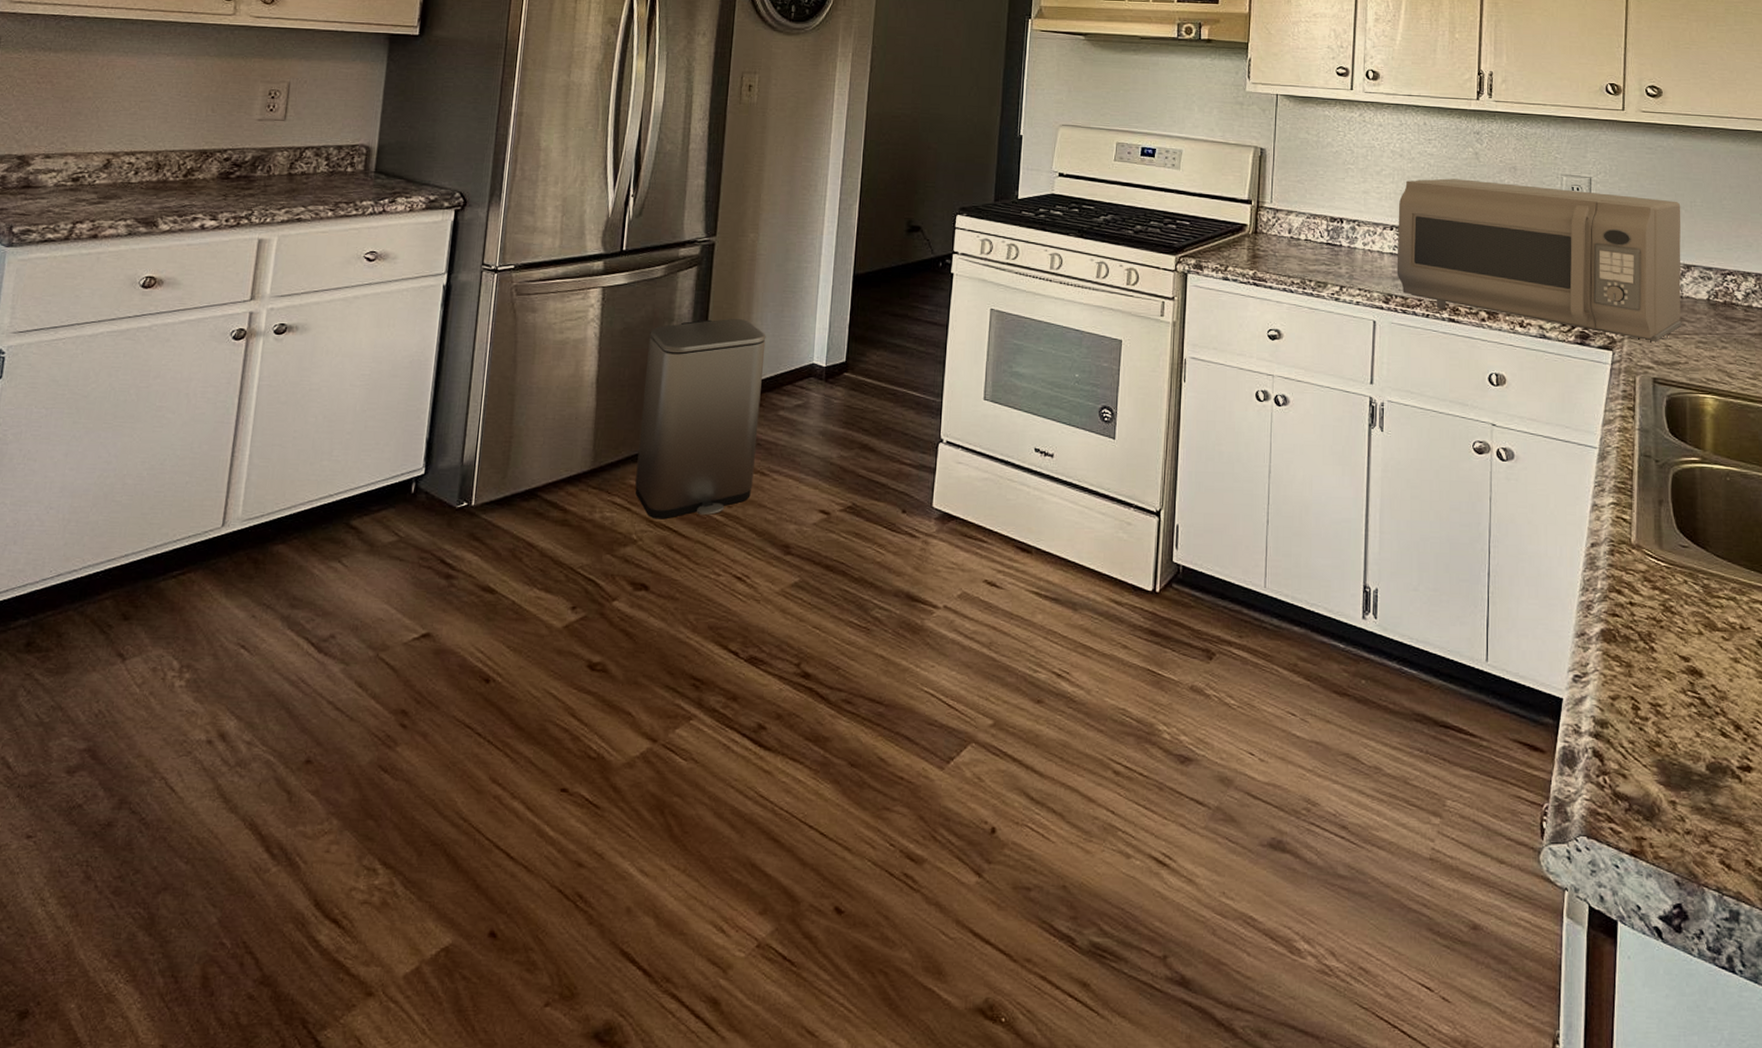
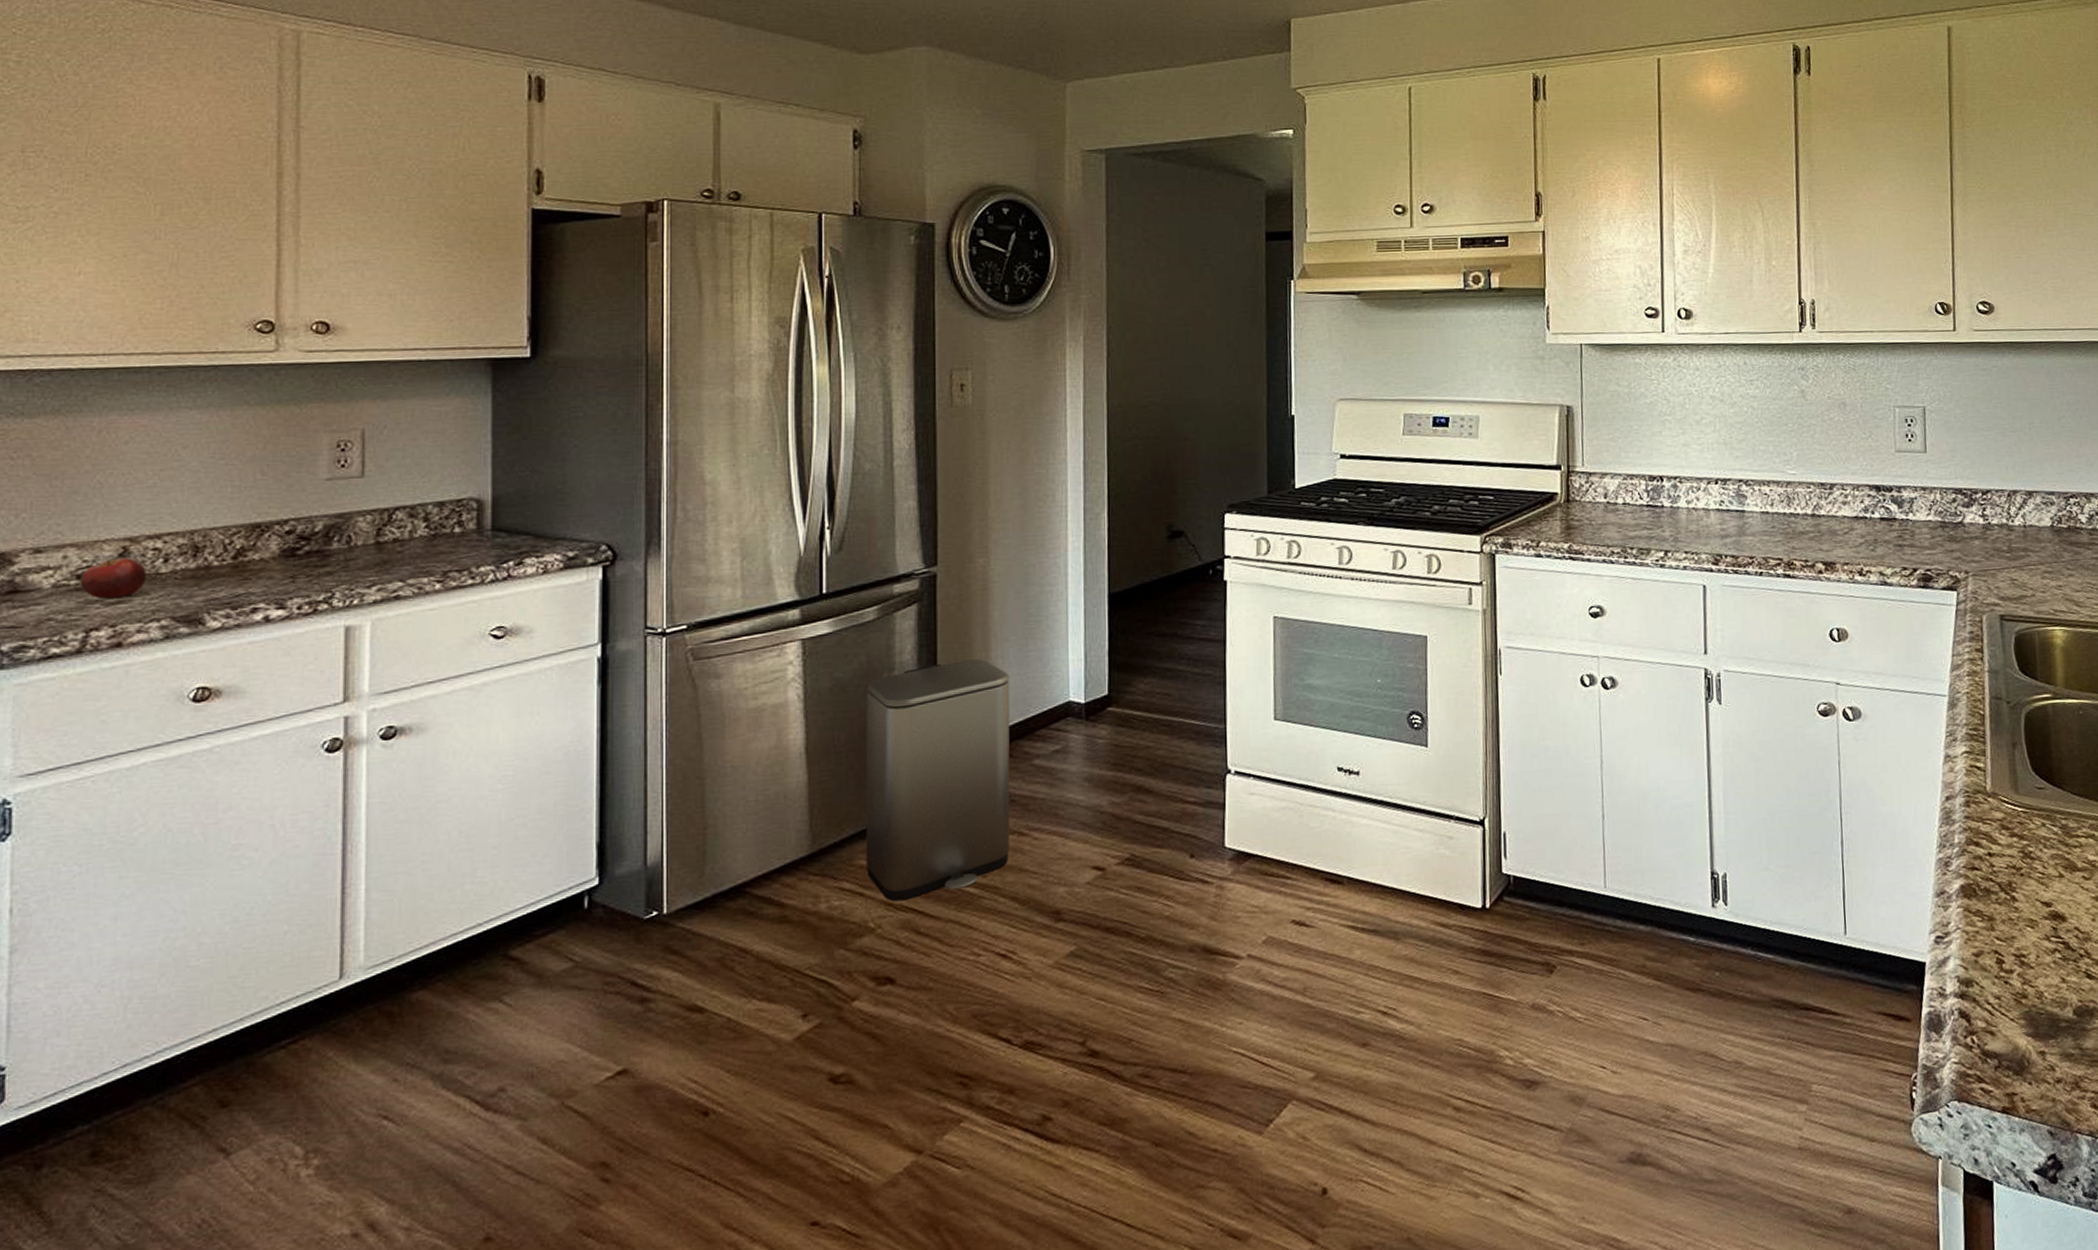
fruit: none [74,168,122,200] -> present [80,557,147,600]
microwave: present [1397,178,1682,343] -> none [1722,420,2027,578]

